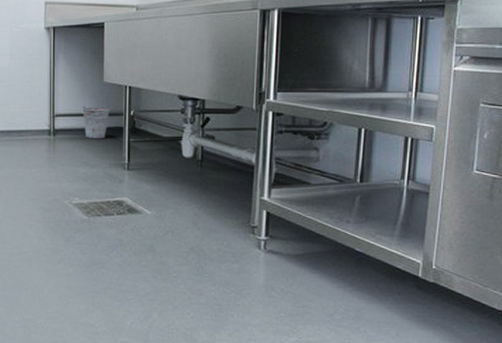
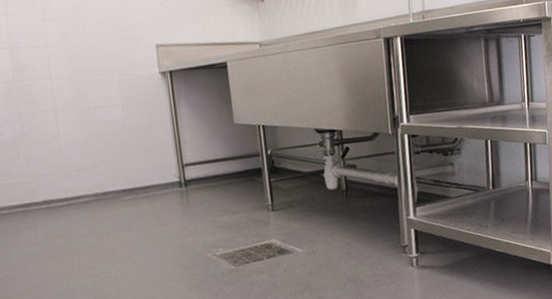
bucket: present [80,106,111,138] -> none [212,149,246,185]

